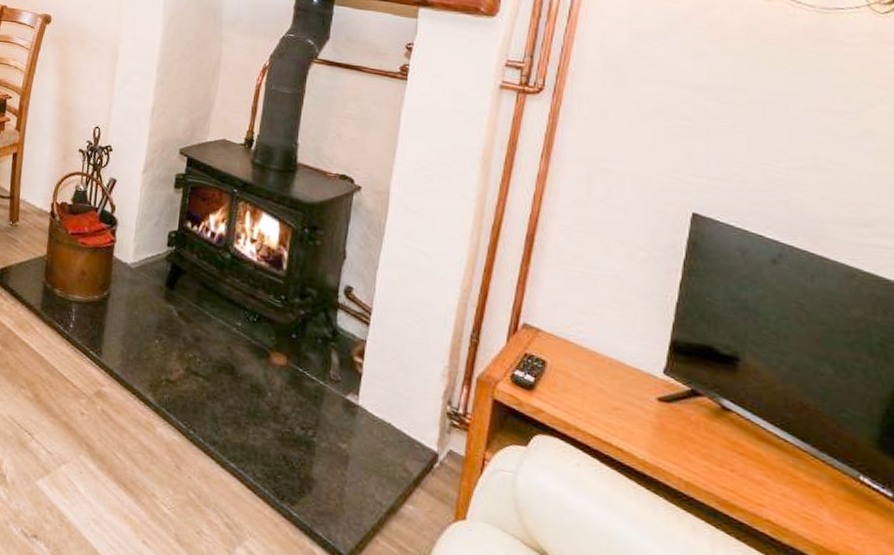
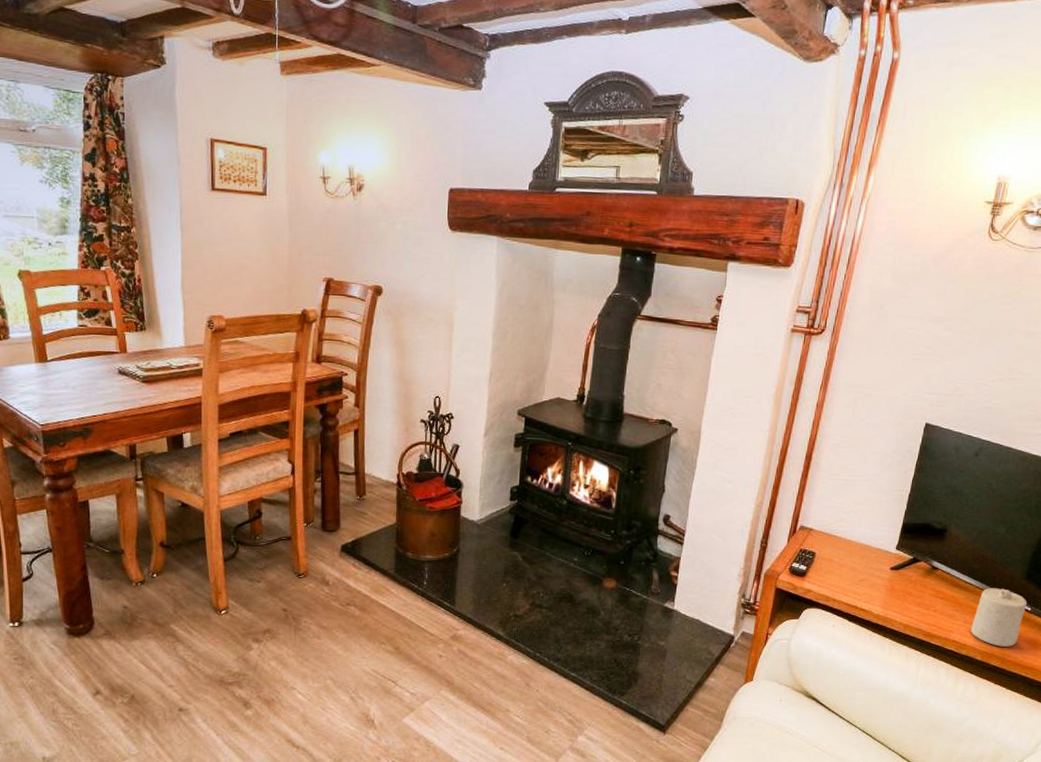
candle: none [794,451,886,547] -> present [971,588,1028,647]

